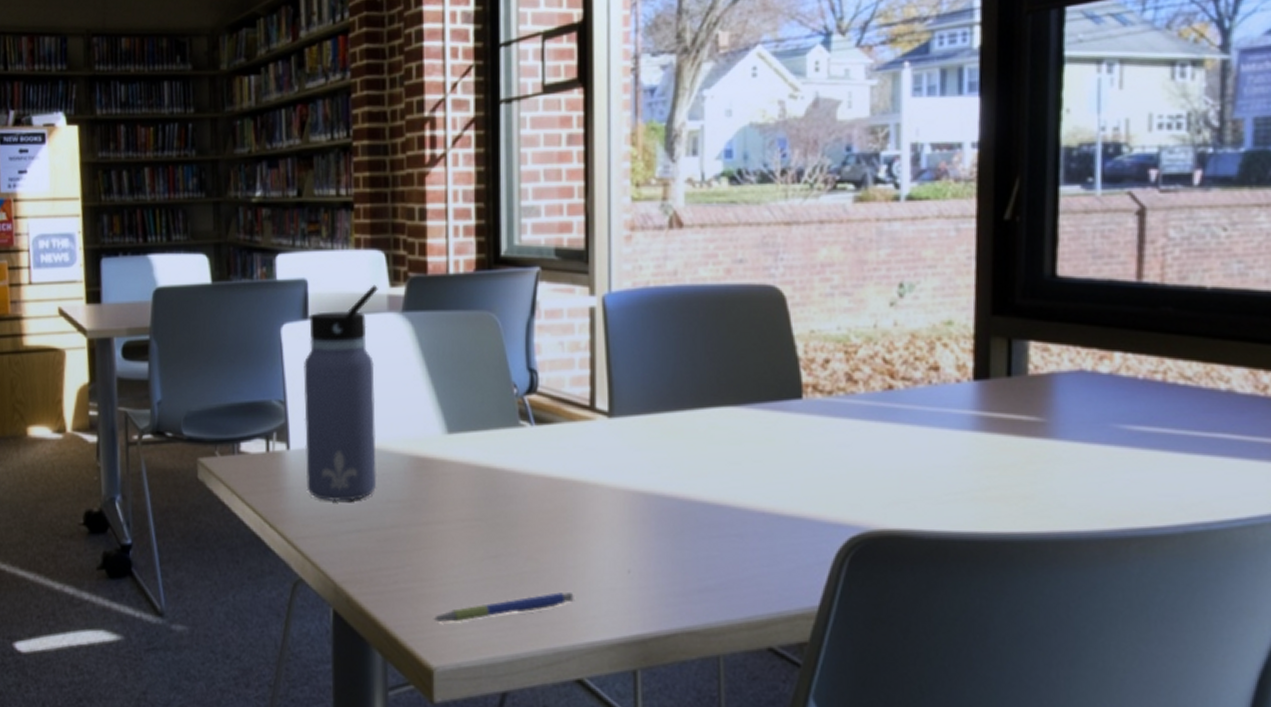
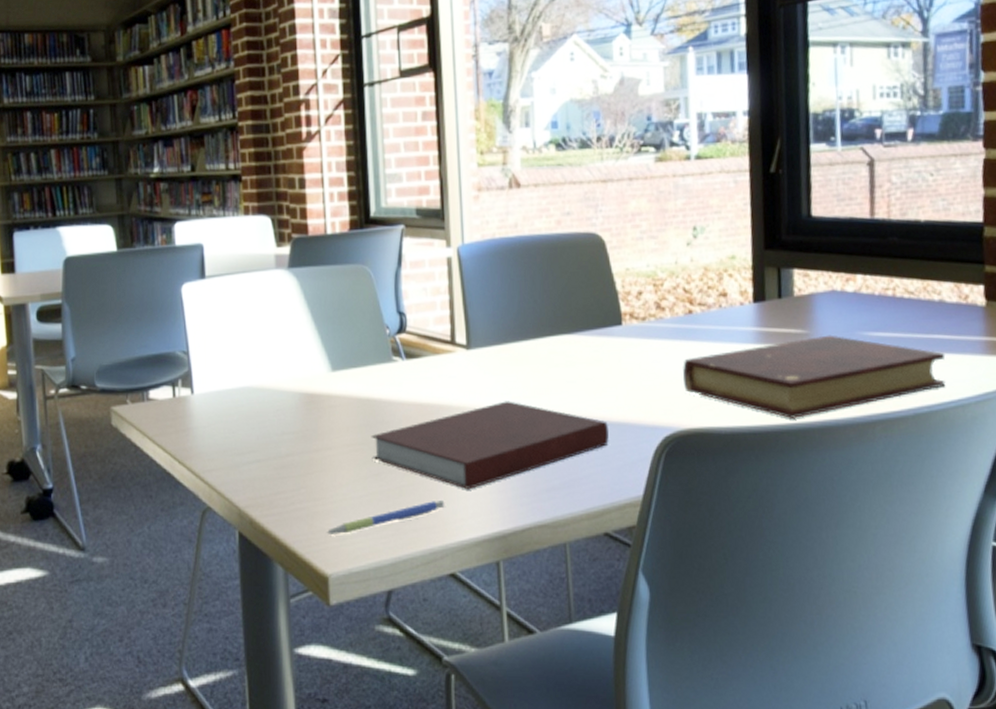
water bottle: present [303,284,378,501] -> none [203,246,273,437]
notebook: none [490,481,779,583] -> present [371,401,609,490]
book: none [876,425,1232,528] -> present [682,335,946,420]

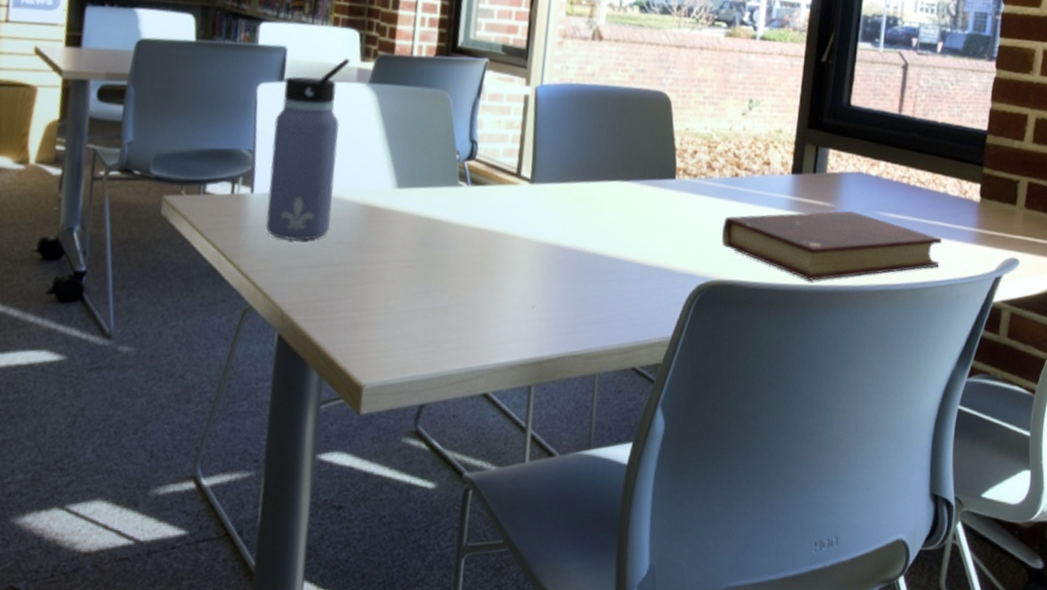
water bottle: none [203,246,273,437] -> present [265,58,350,241]
pen: present [326,499,445,534] -> none [367,322,488,346]
notebook: present [371,401,609,490] -> none [423,236,650,316]

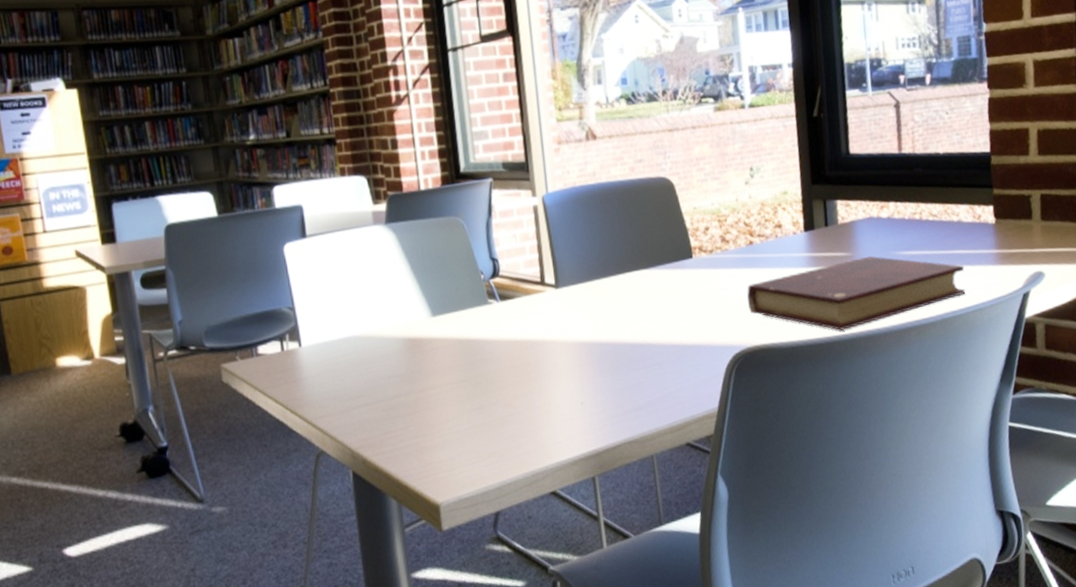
water bottle: present [265,58,350,241] -> none [306,204,379,384]

